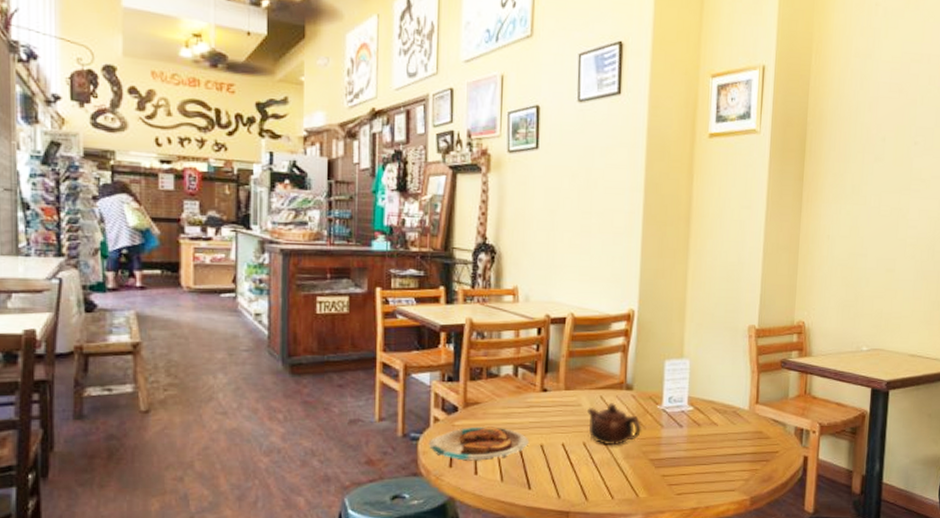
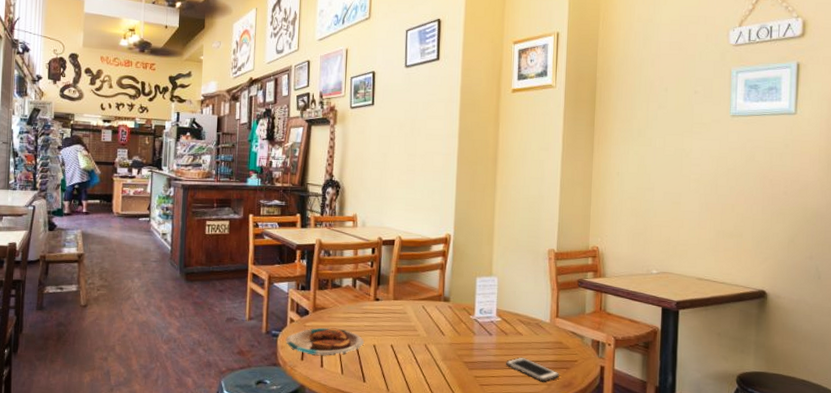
teapot: present [586,403,642,444] -> none [411,312,458,348]
cell phone: none [699,450,759,478] -> present [506,357,560,382]

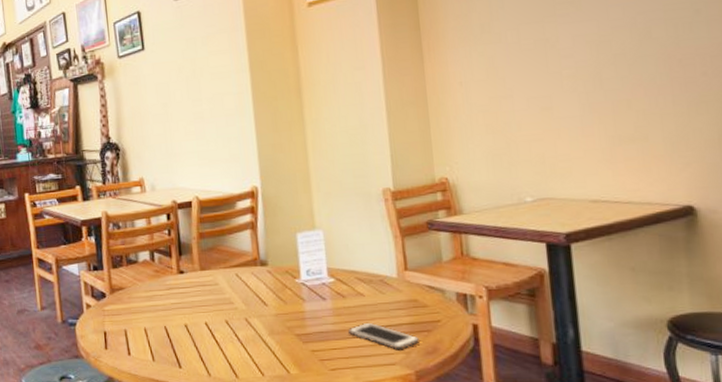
plate: present [285,327,365,356] -> none [84,309,174,343]

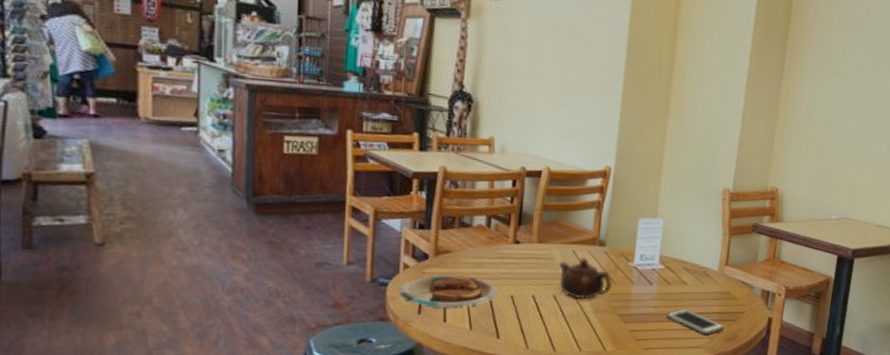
plate: none [84,309,174,343] -> present [397,275,500,309]
teapot: none [224,280,284,321] -> present [558,258,613,299]

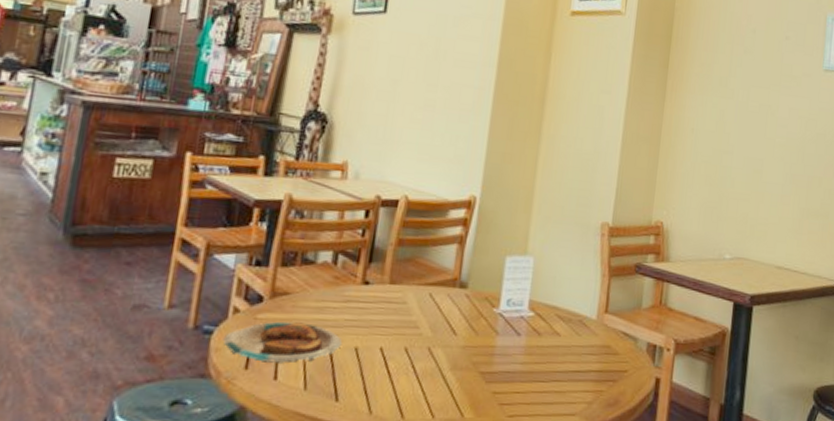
teapot: present [558,258,613,299] -> none [412,302,475,352]
cell phone: present [666,308,725,336] -> none [536,365,605,400]

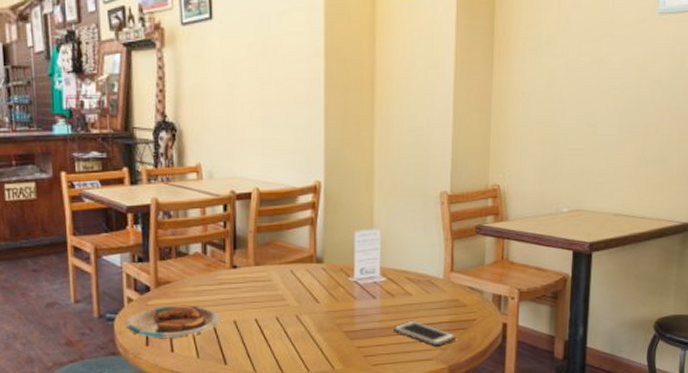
cell phone: none [536,365,605,400] -> present [394,320,457,347]

